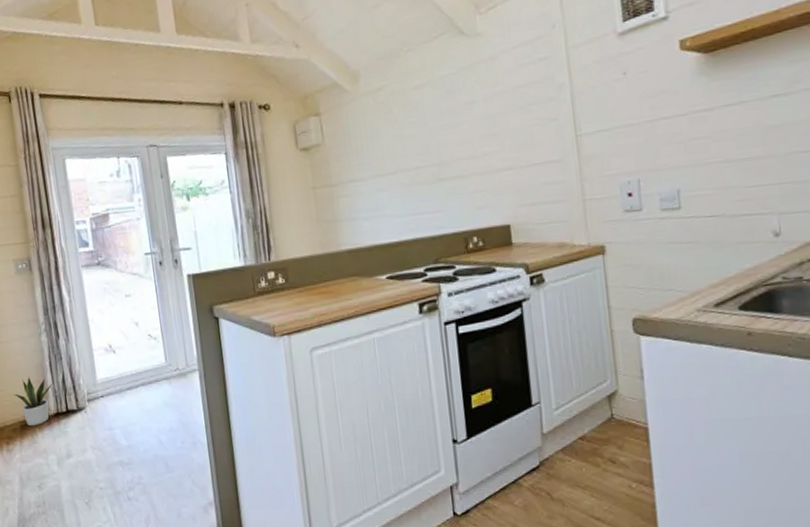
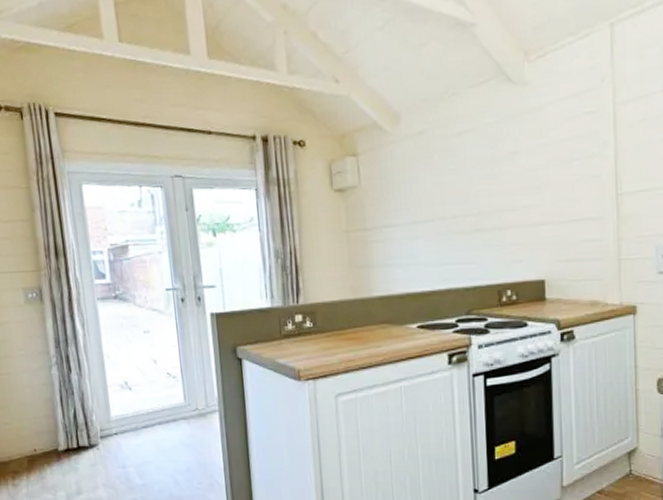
potted plant: present [14,376,54,427] -> none [21,410,64,462]

